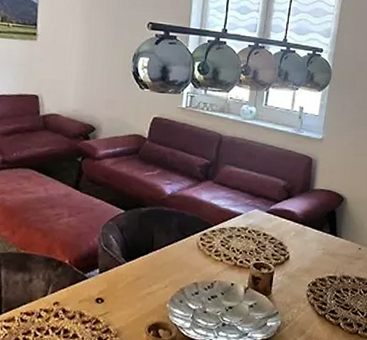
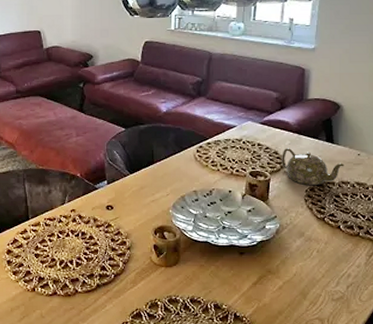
teapot: none [286,239,346,280] -> present [282,148,345,186]

